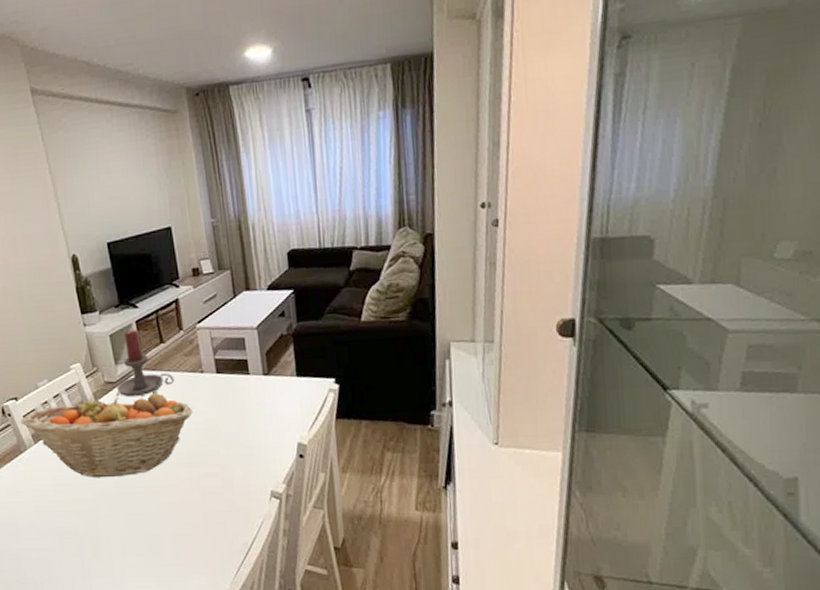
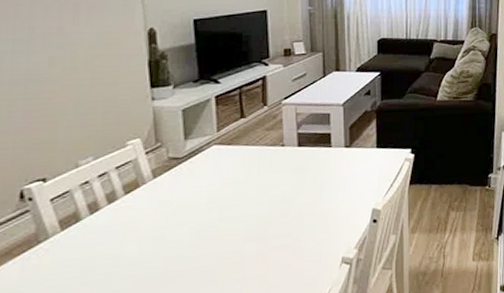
fruit basket: present [21,392,193,478] -> none [46,167,268,264]
candle holder: present [116,330,175,397] -> none [182,105,252,173]

